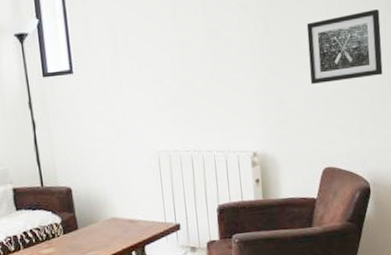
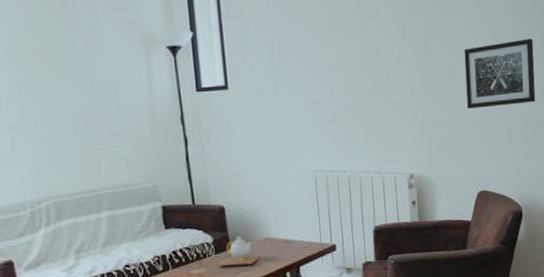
teapot: none [66,217,107,246] -> present [217,236,261,266]

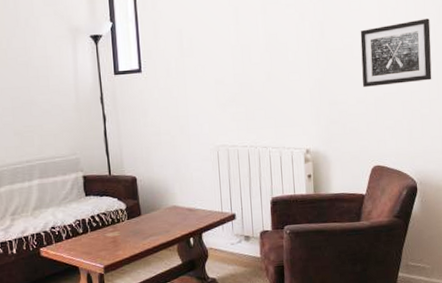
teapot: present [217,236,261,266] -> none [129,204,168,231]

